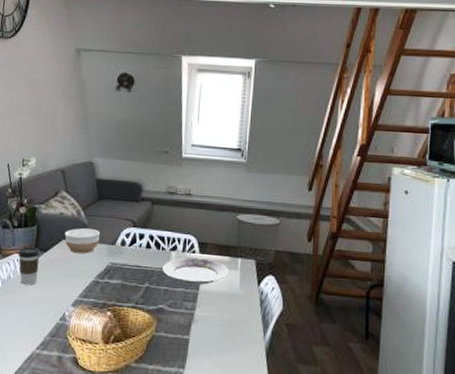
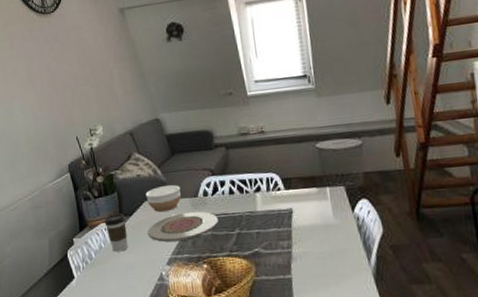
plate: none [59,258,131,285] -> present [148,211,218,242]
plate: present [161,257,229,285] -> none [249,194,320,223]

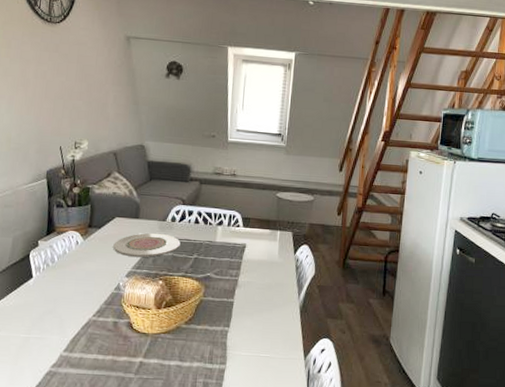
coffee cup: present [104,214,128,252] -> none [72,224,95,259]
bowl: present [145,184,181,213] -> none [117,206,152,230]

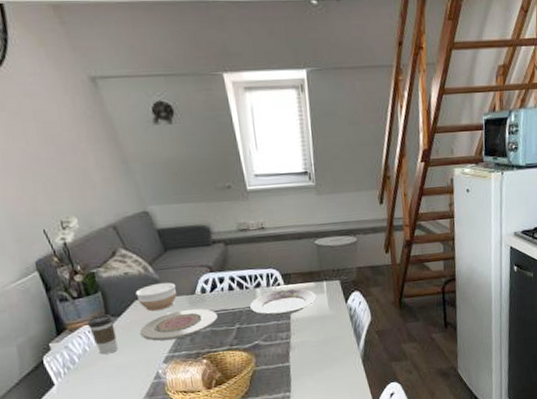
coffee cup: none [72,224,95,259] -> present [87,314,118,355]
bowl: none [117,206,152,230] -> present [135,282,177,312]
plate: none [209,231,269,255] -> present [249,288,317,316]

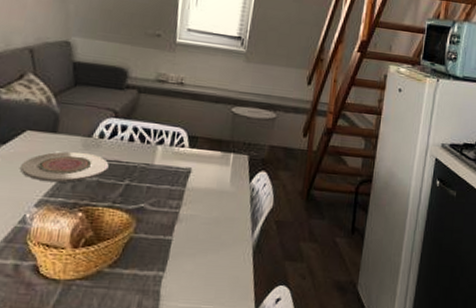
bowl: present [135,282,177,312] -> none [29,117,75,147]
plate: present [249,288,317,316] -> none [145,152,220,182]

